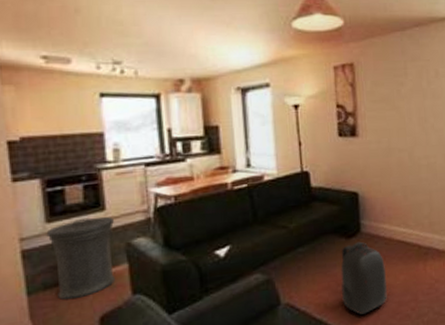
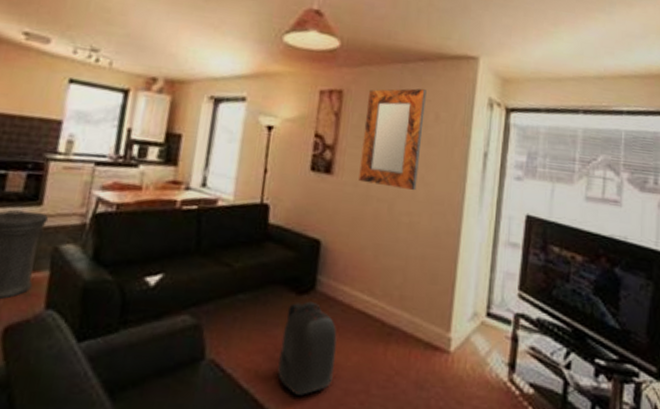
home mirror: none [376,50,429,139] -> present [358,88,427,191]

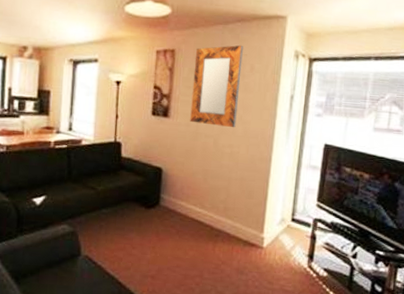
backpack: present [277,301,337,396] -> none [134,213,177,279]

